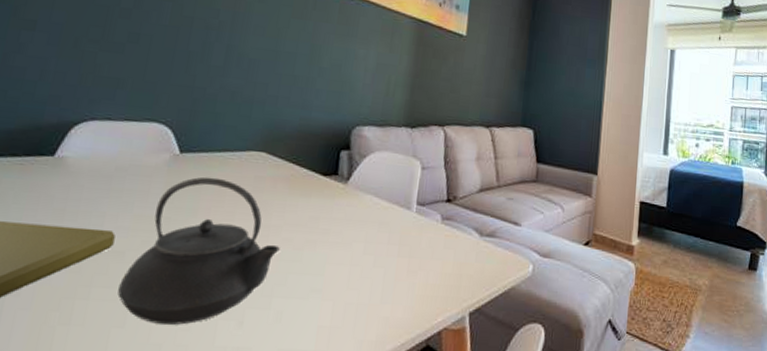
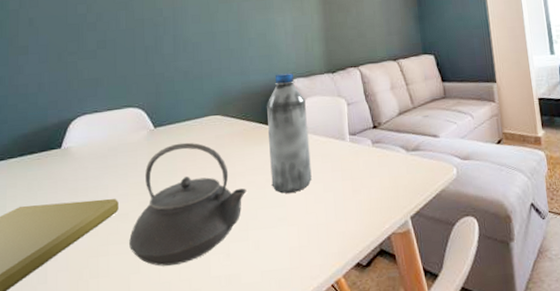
water bottle: none [311,116,373,261] -> present [266,72,312,194]

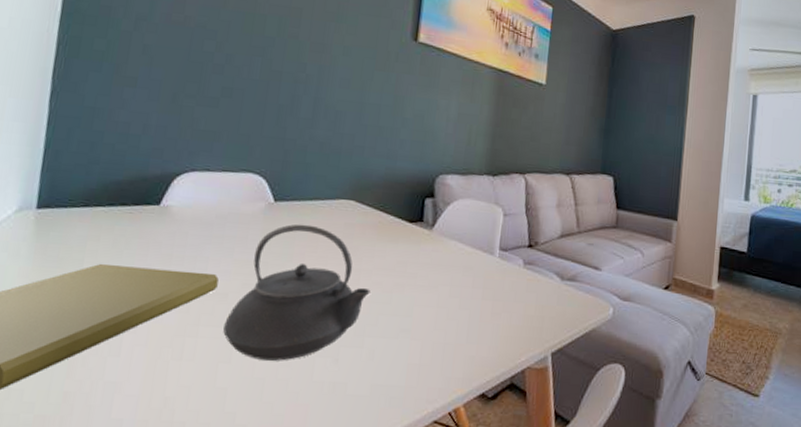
water bottle: present [266,72,312,194] -> none [400,165,457,303]

